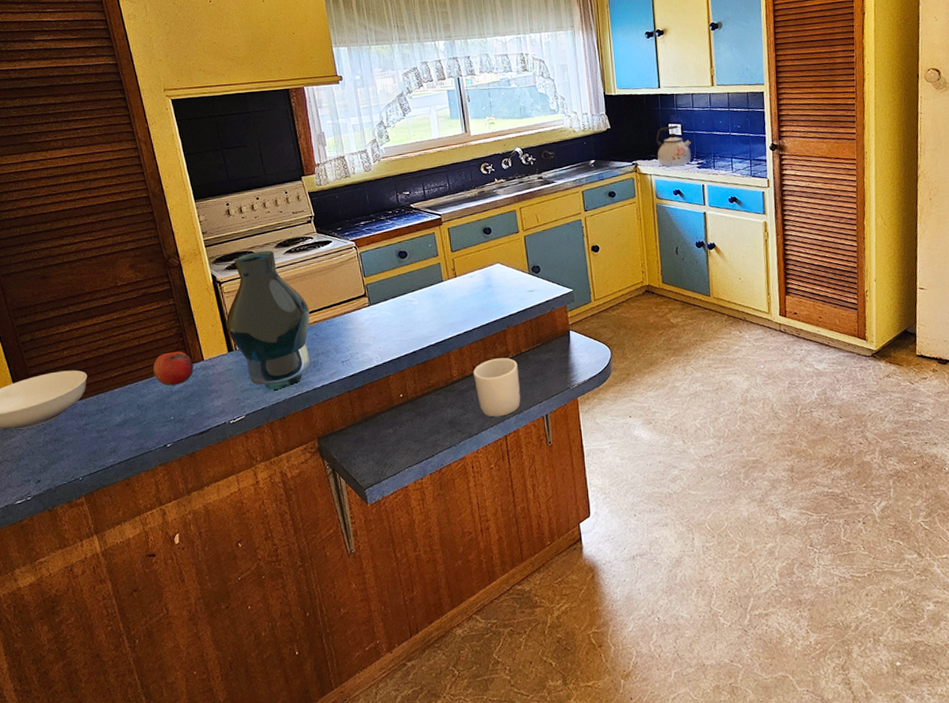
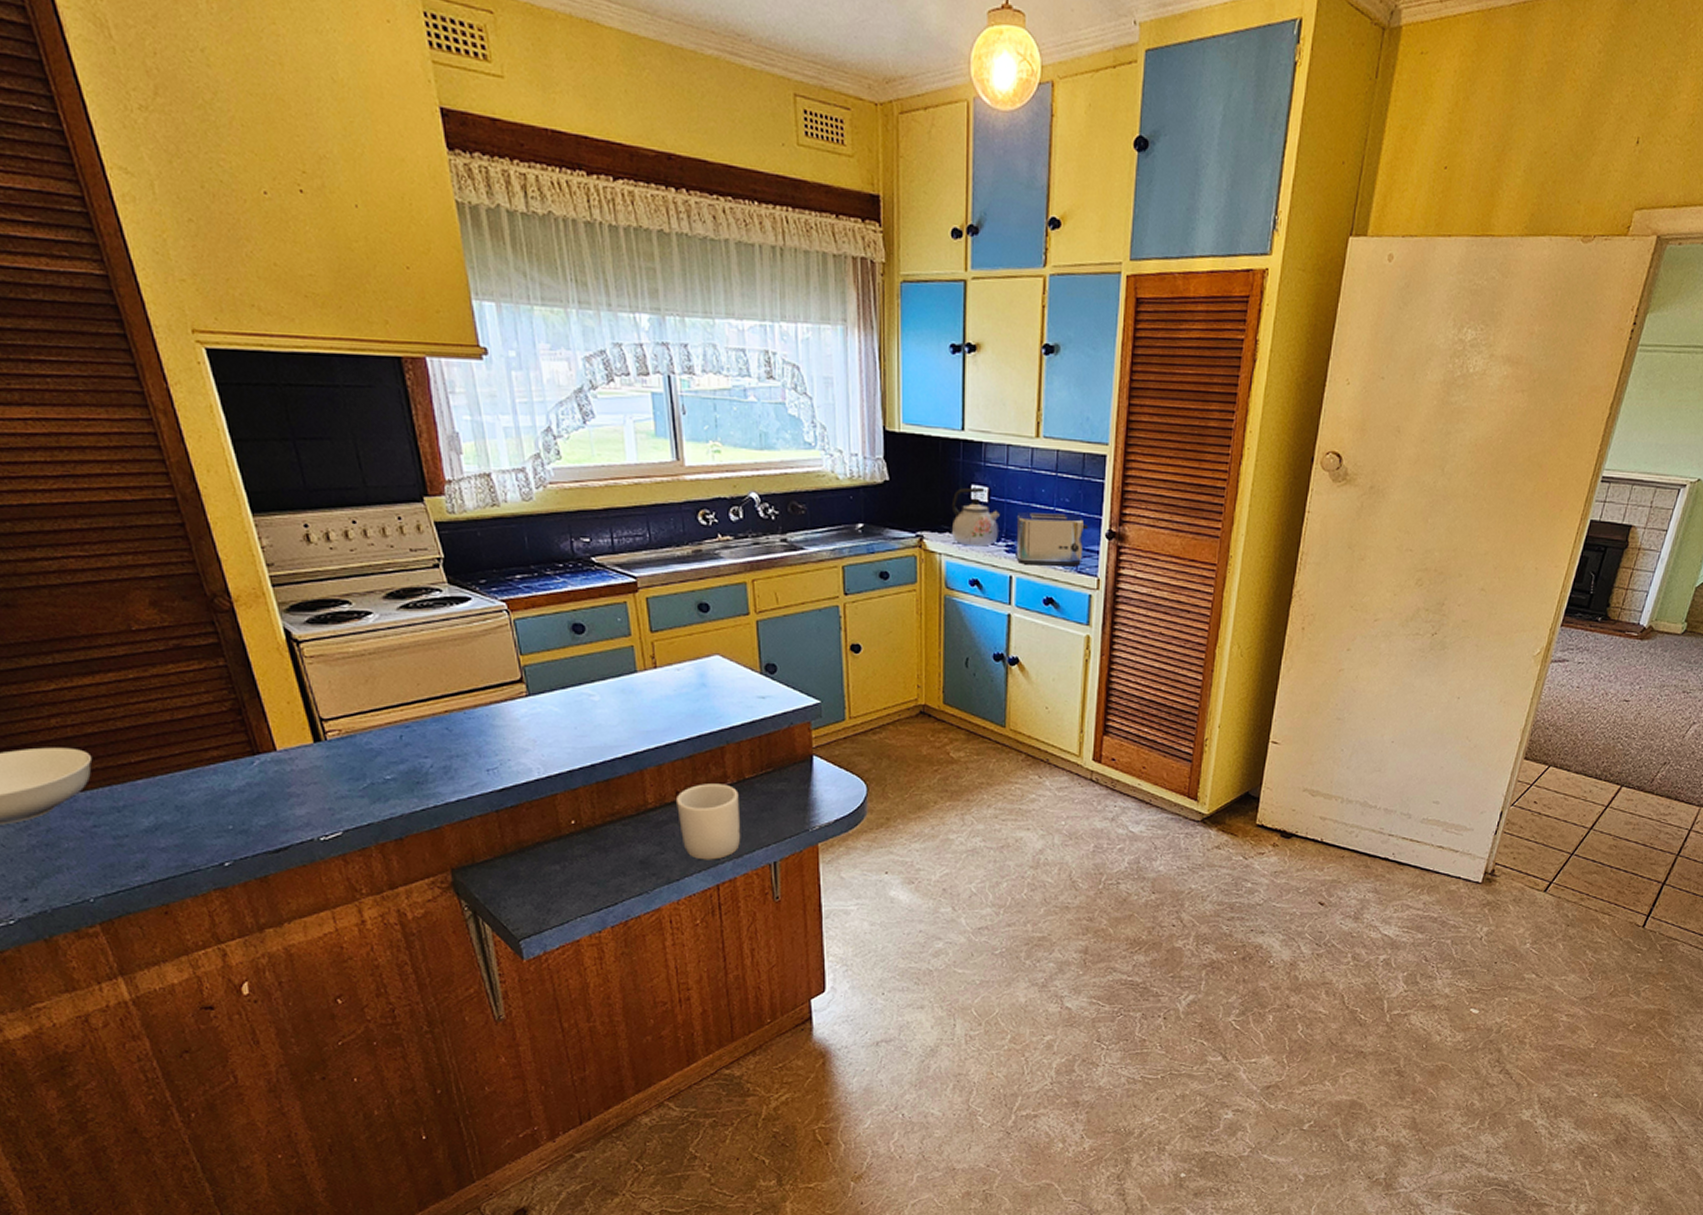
fruit: present [153,351,193,386] -> none [197,735,261,782]
vase: present [226,250,311,390] -> none [309,601,441,800]
toaster: none [703,135,756,177] -> present [1016,511,1088,567]

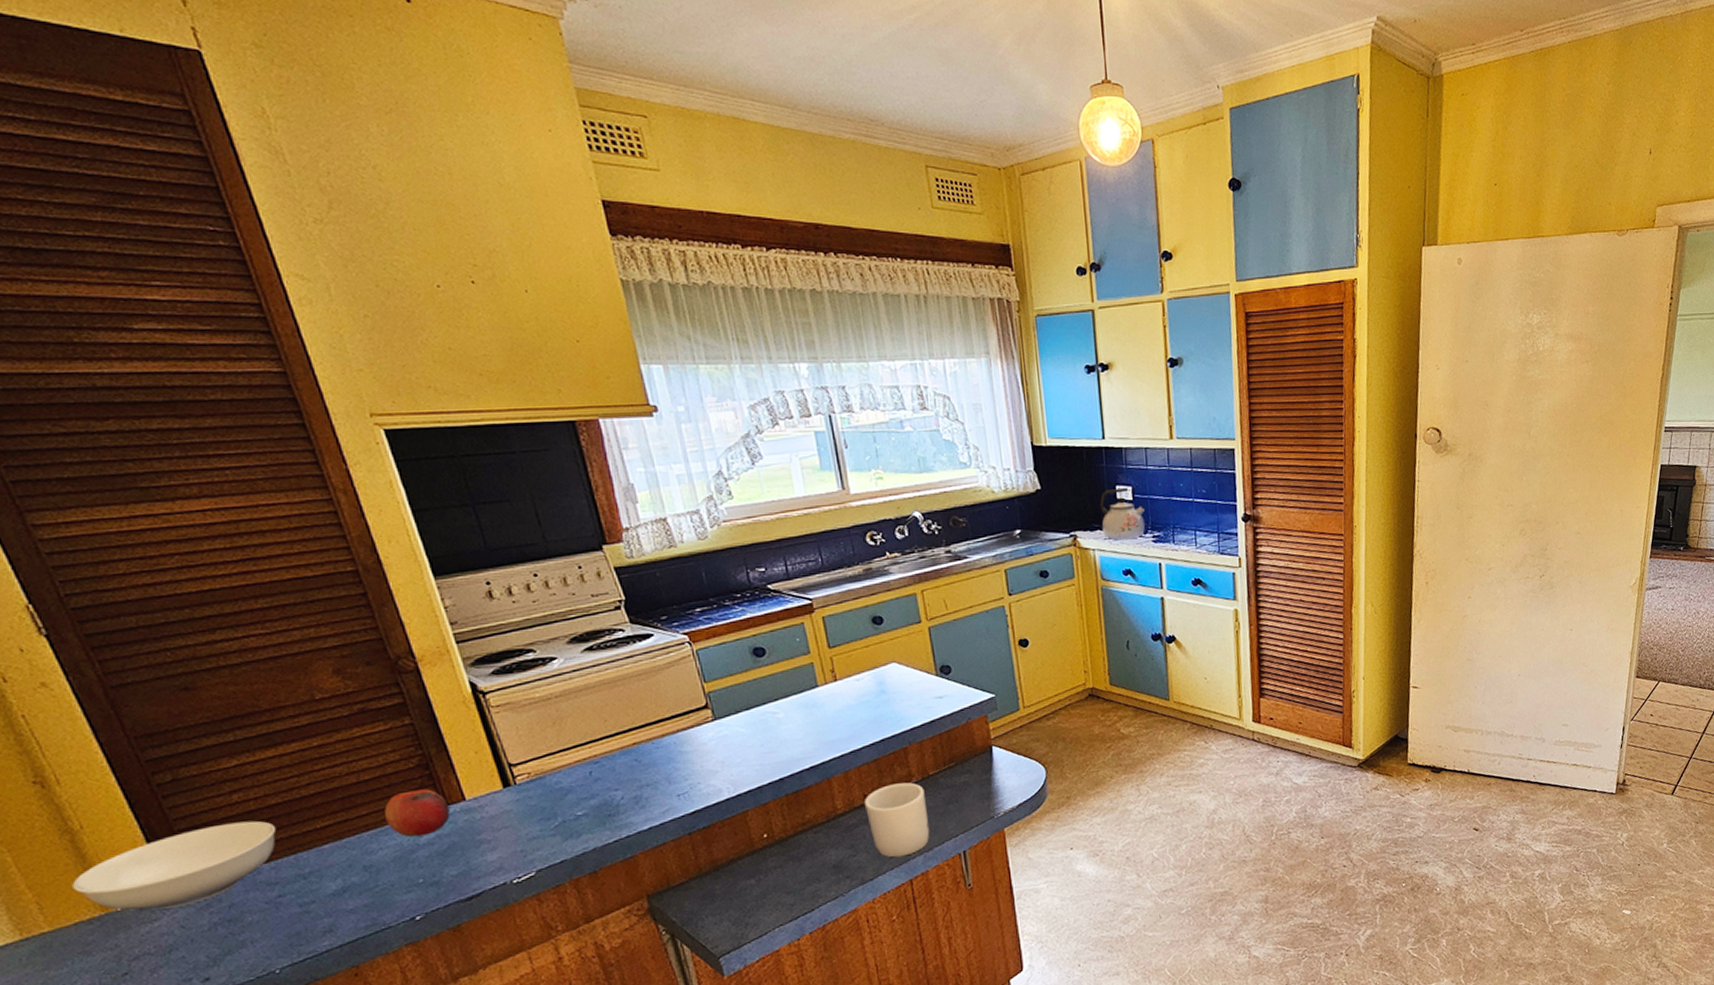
fruit: none [197,735,261,782] -> present [384,789,450,838]
toaster: present [1016,511,1088,567] -> none [1159,502,1225,553]

